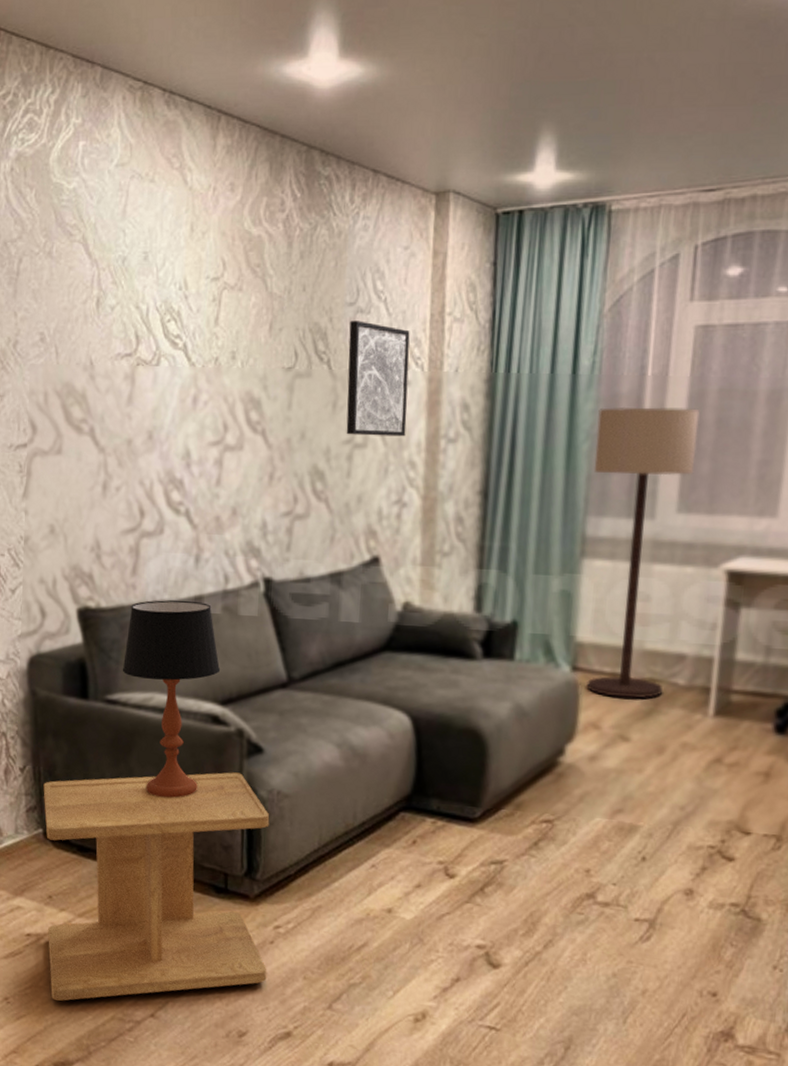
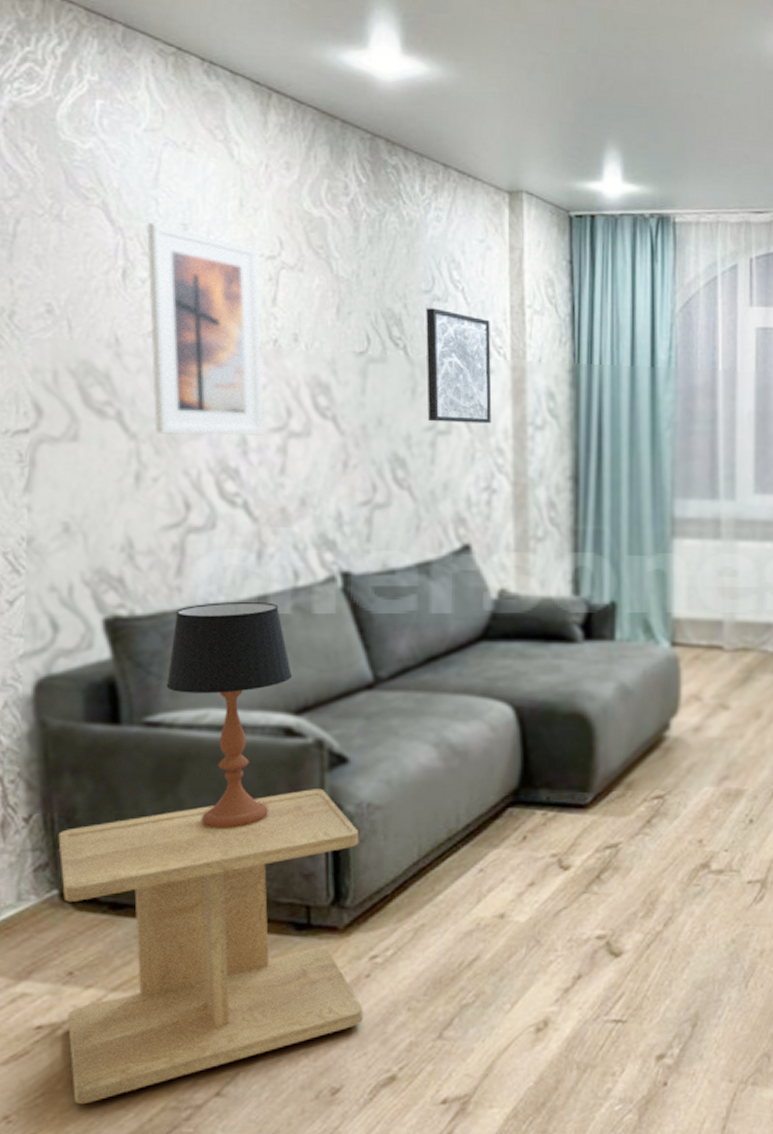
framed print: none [115,252,205,450] -> present [145,221,265,436]
floor lamp: present [586,406,700,699] -> none [677,398,766,668]

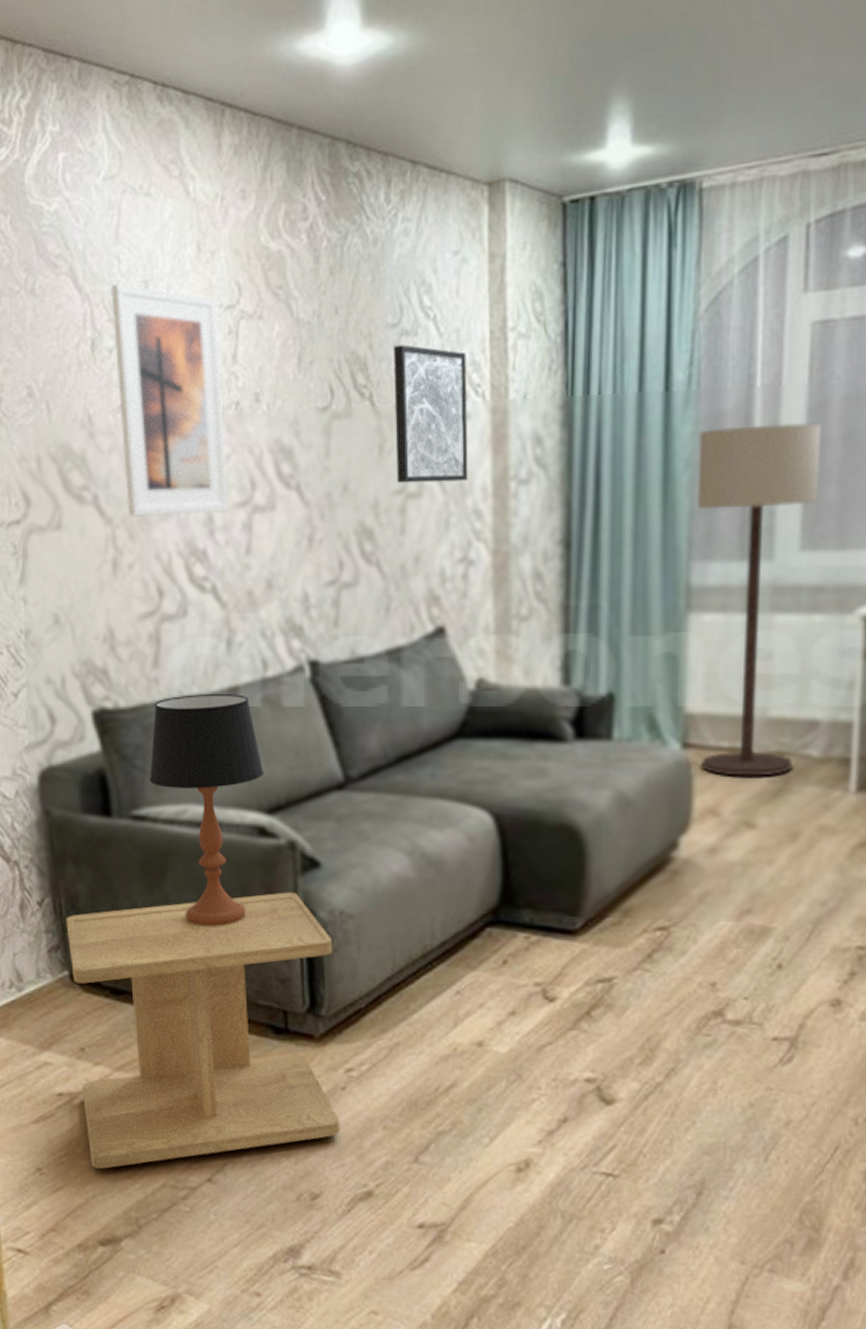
floor lamp: none [677,398,766,668] -> present [696,422,822,777]

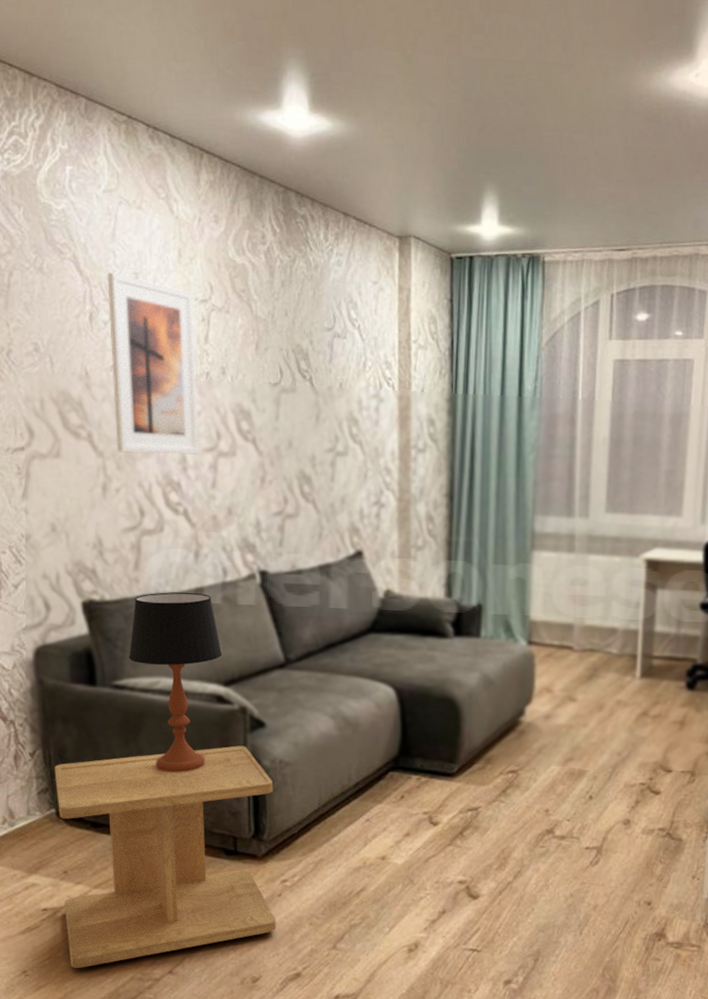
wall art: present [394,345,468,484] -> none [328,344,382,447]
floor lamp: present [696,422,822,777] -> none [539,424,620,666]

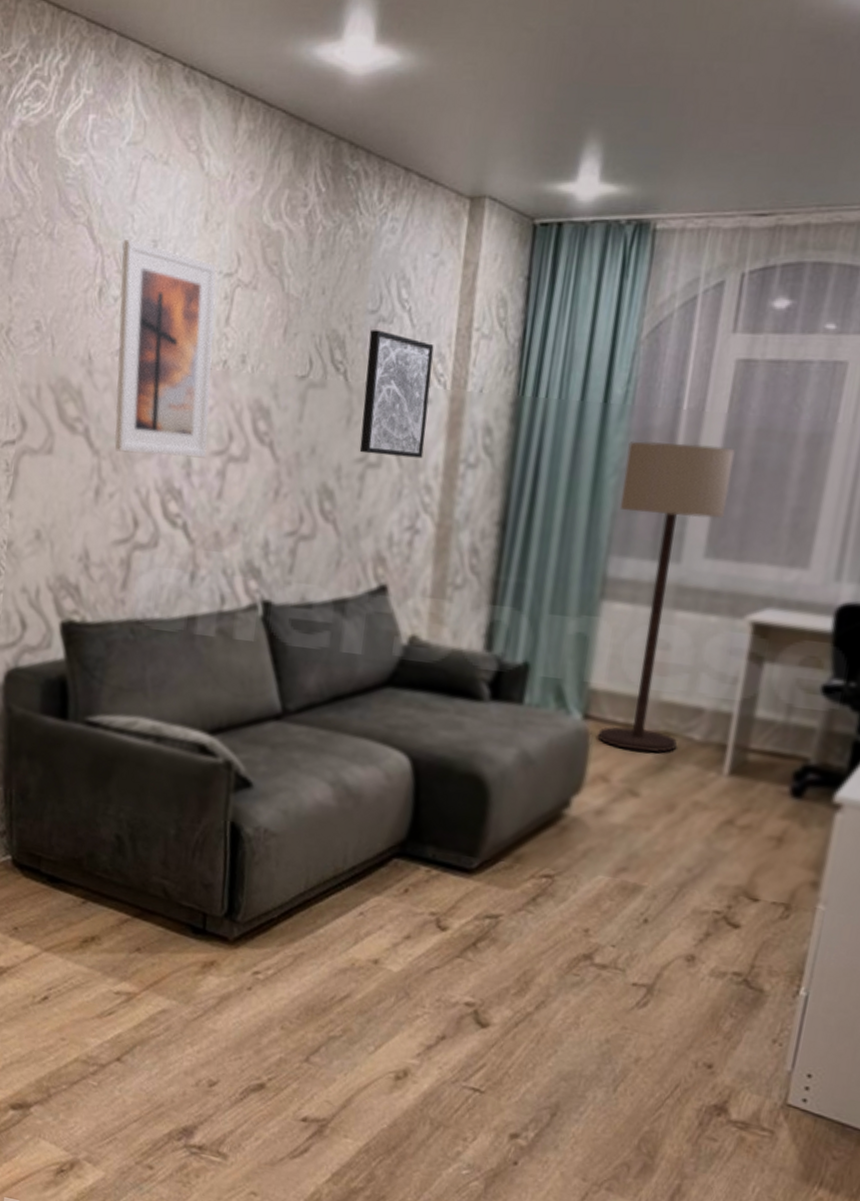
side table: present [54,745,277,968] -> none [11,805,255,1040]
table lamp: present [128,592,223,773] -> none [105,618,211,831]
wall art: none [328,344,382,447] -> present [359,329,434,459]
floor lamp: none [539,424,620,666] -> present [597,440,735,753]

